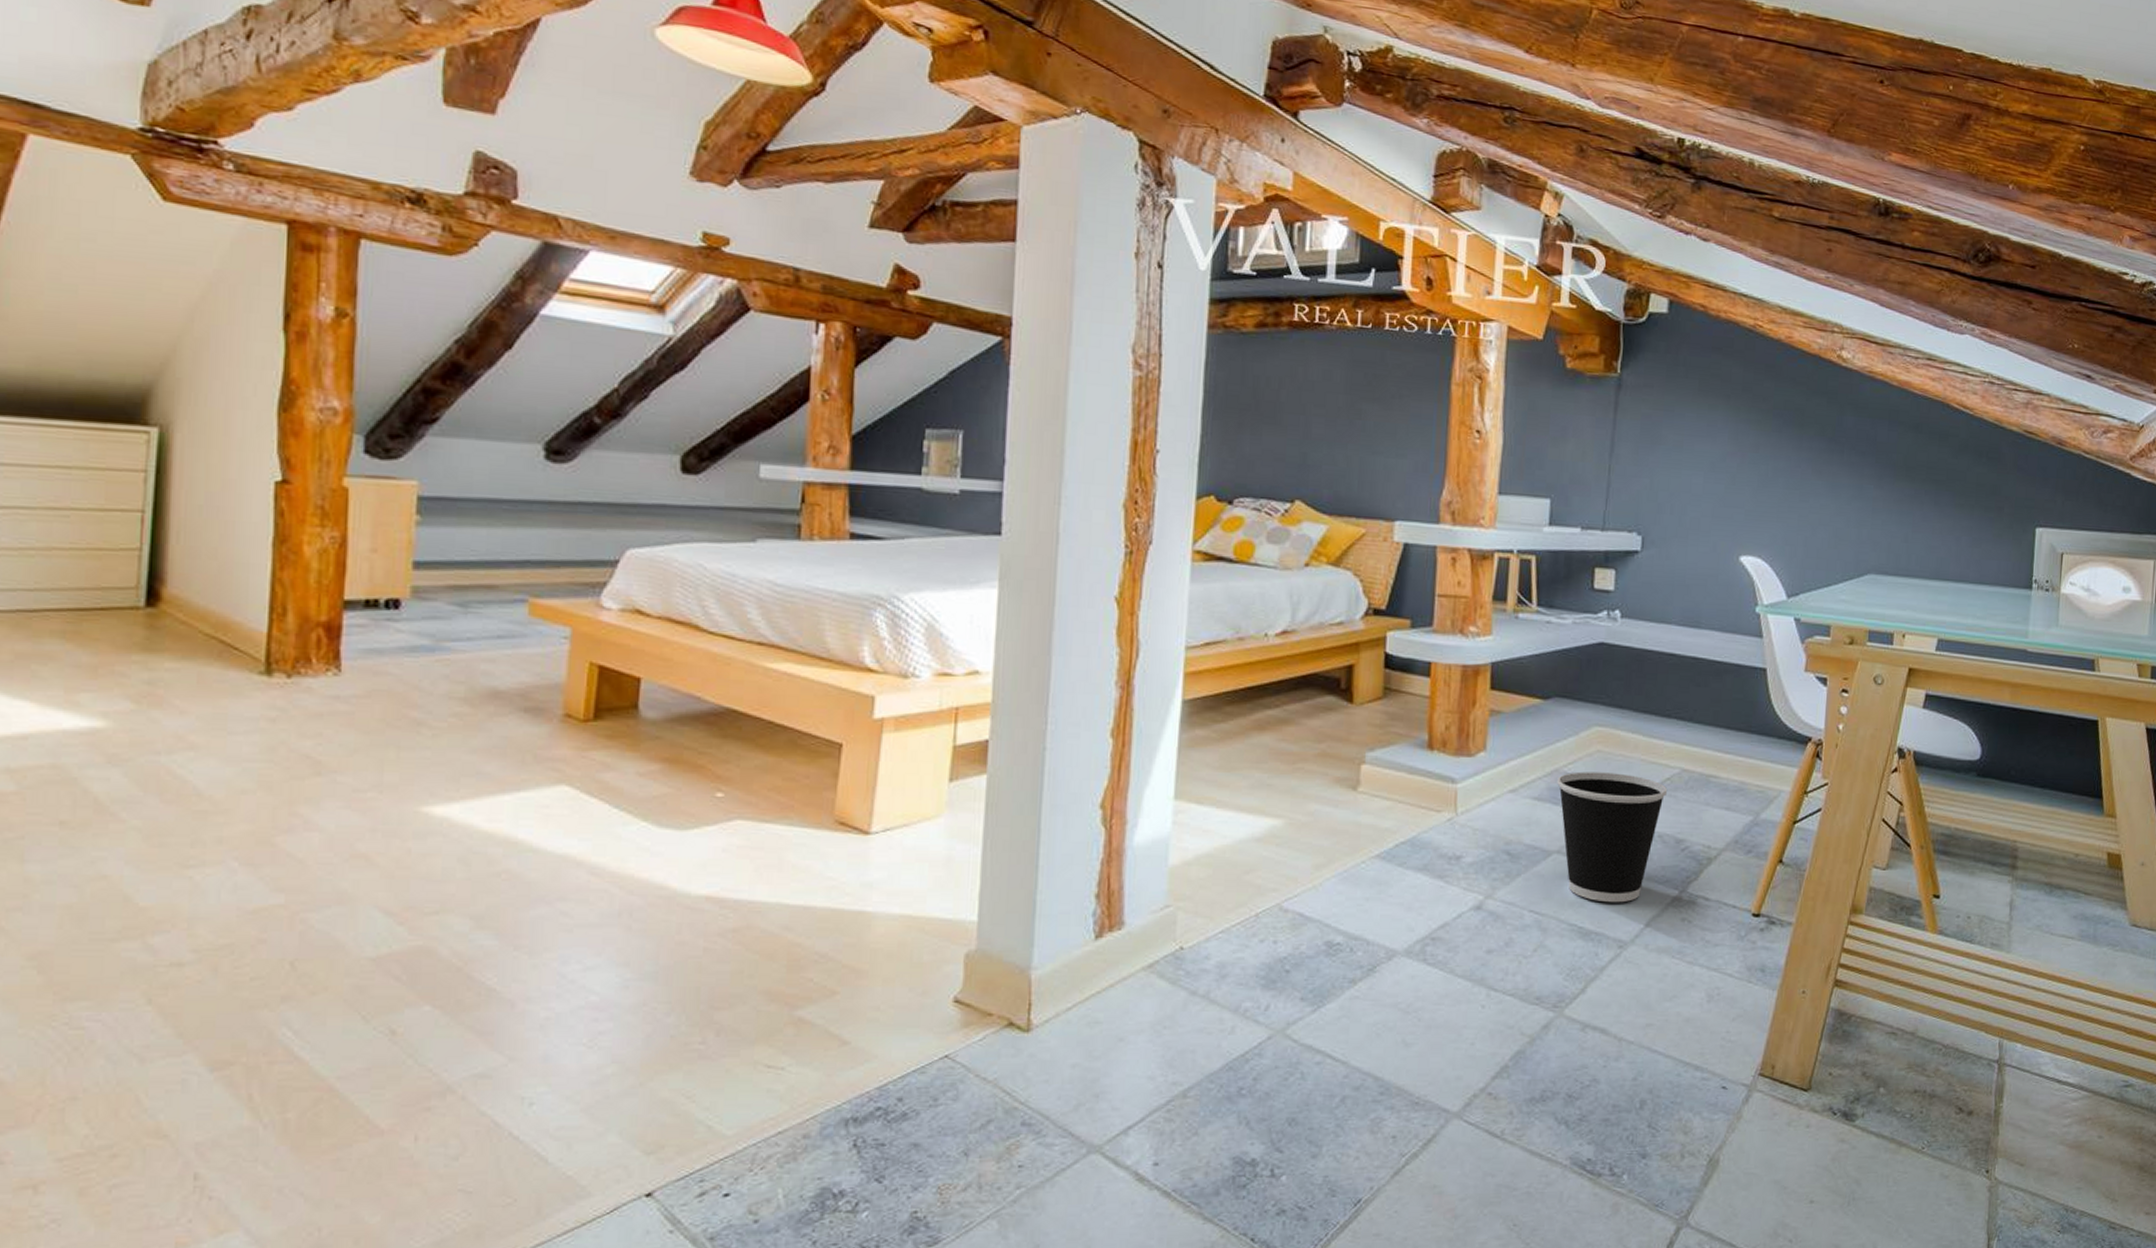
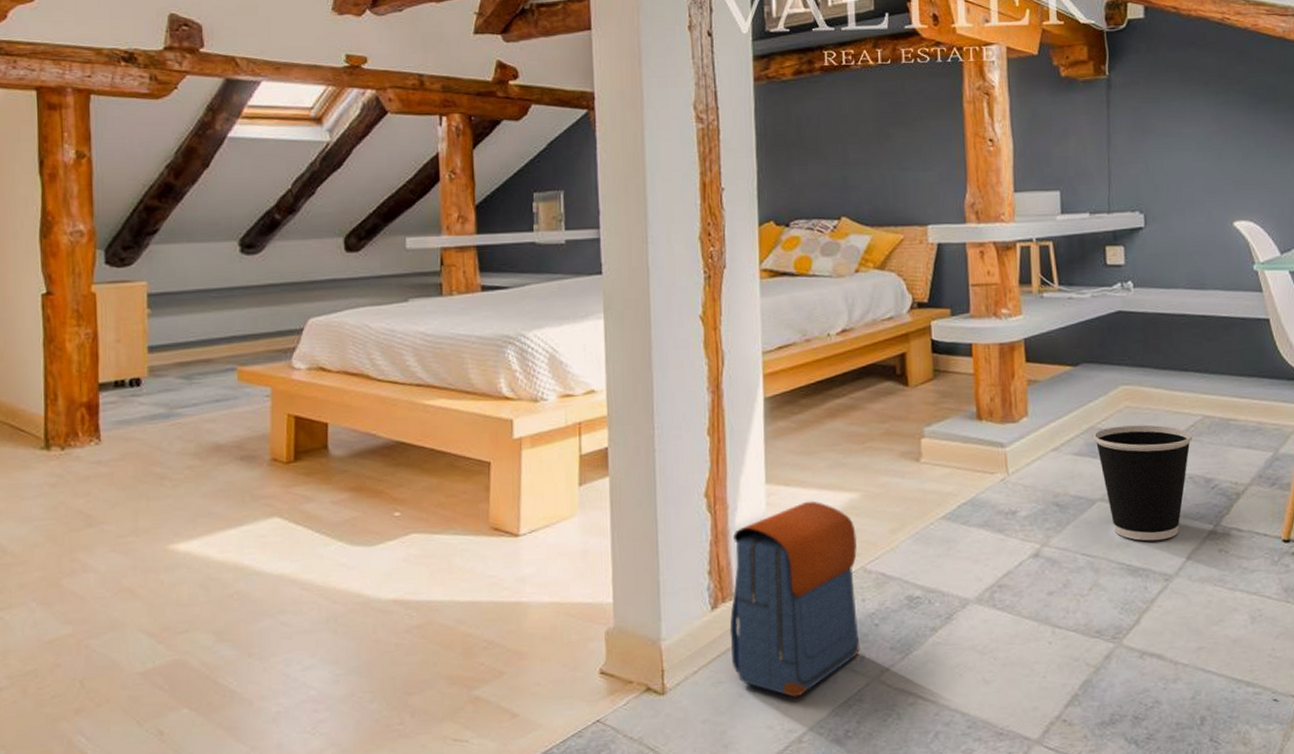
backpack: none [1114,824,1275,1046] -> present [729,501,860,697]

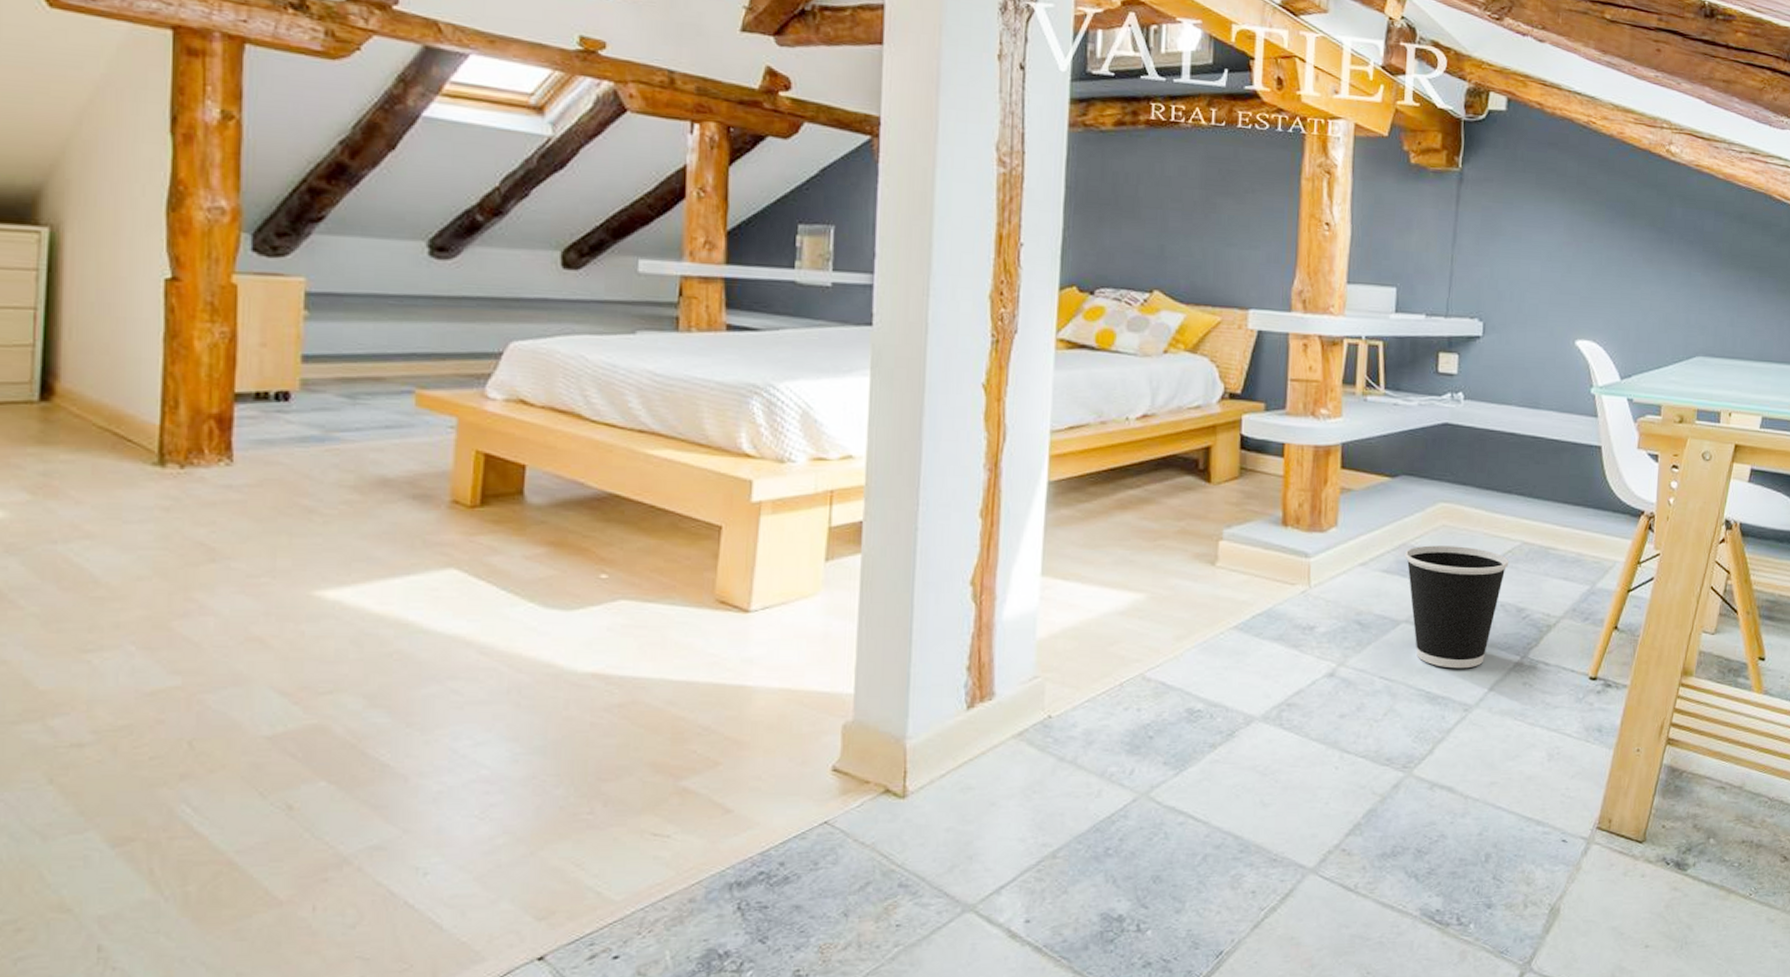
backpack: present [729,501,860,697] -> none [985,598,1138,809]

